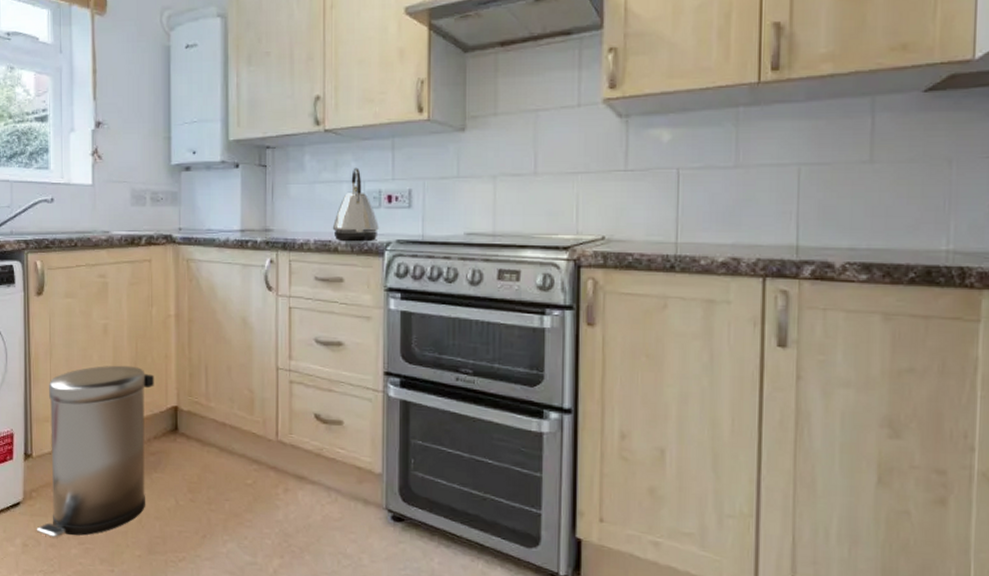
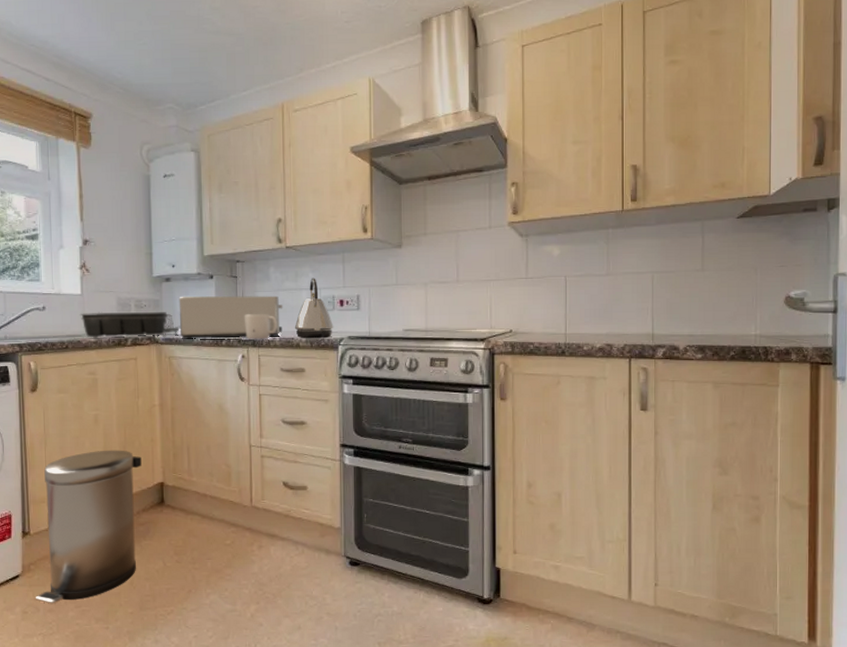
dish rack: none [91,205,201,237] -> present [80,312,180,339]
toaster: none [199,188,320,240] -> present [179,295,283,340]
mug: none [274,211,313,241] -> present [245,314,278,340]

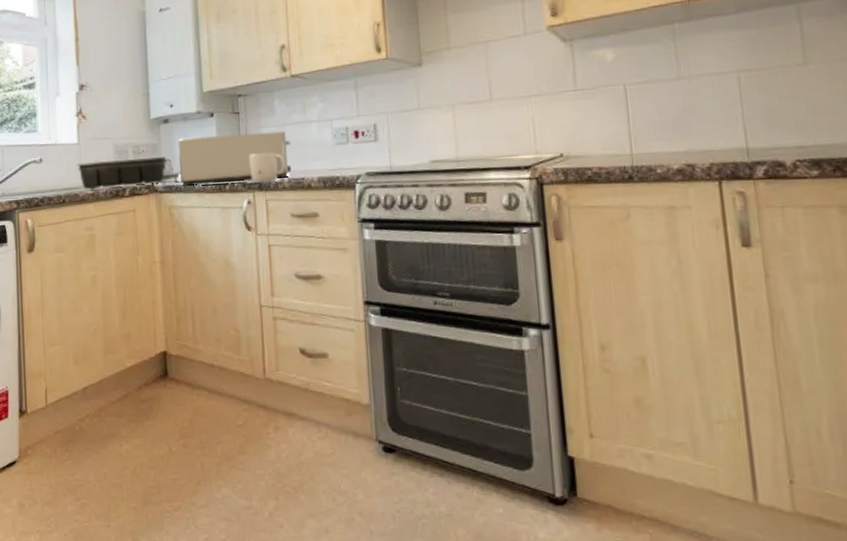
pedal bin: present [35,450,142,604] -> none [32,314,143,496]
kettle: present [294,278,334,339] -> none [304,107,350,179]

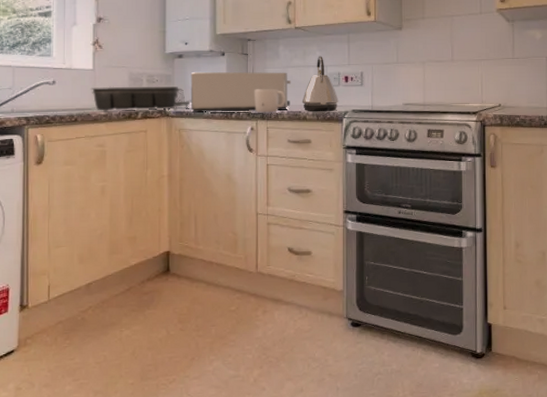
kettle: none [304,107,350,179] -> present [302,56,339,112]

